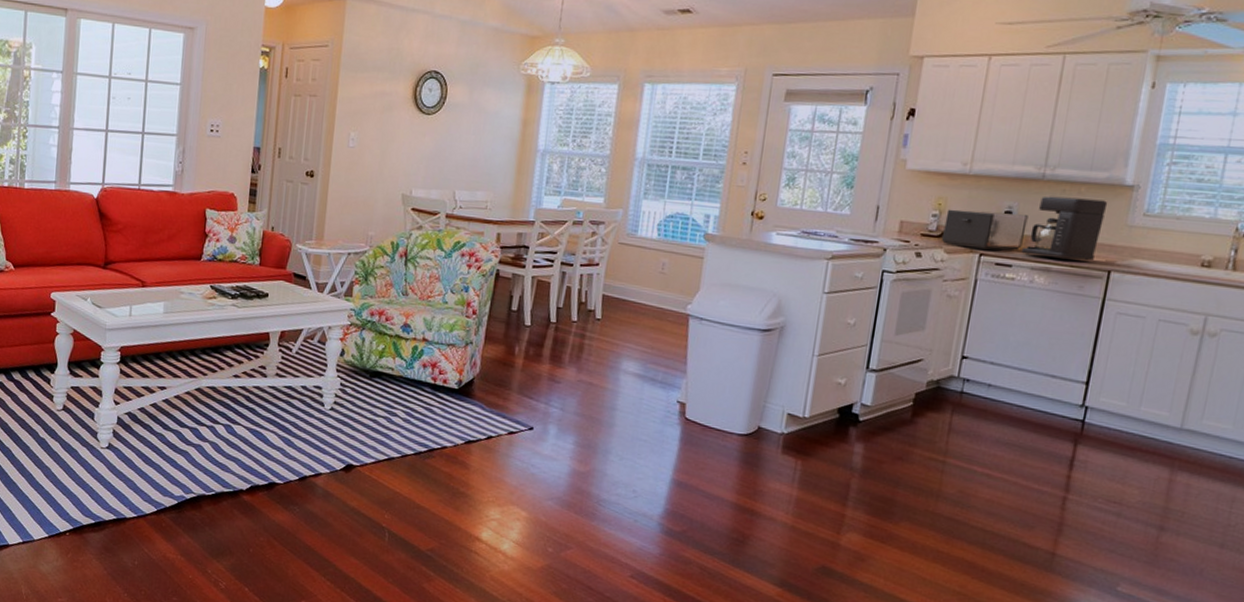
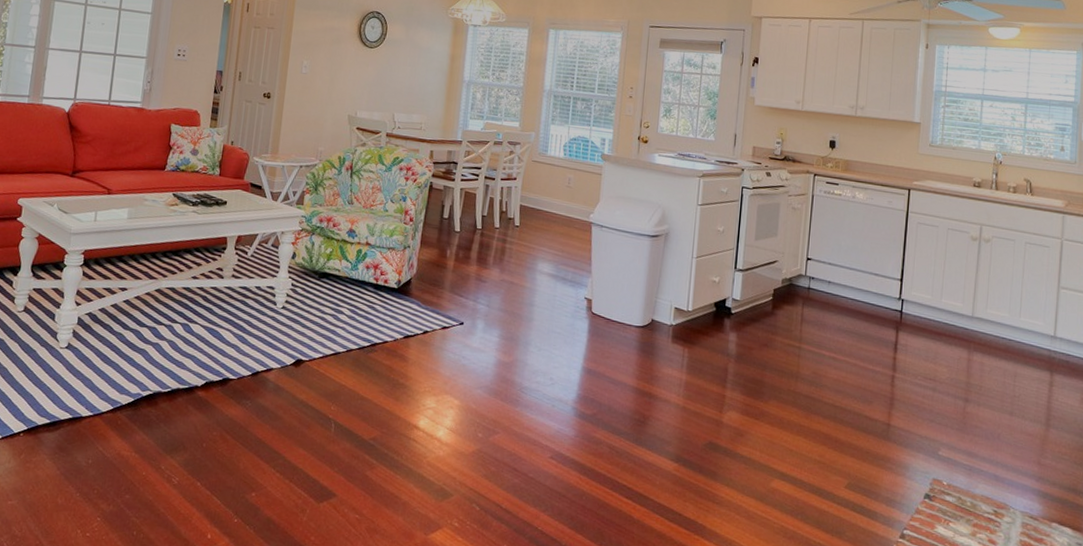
toaster: present [942,209,1028,251] -> none [785,137,847,172]
coffee maker: present [1021,196,1108,261] -> none [844,129,904,181]

